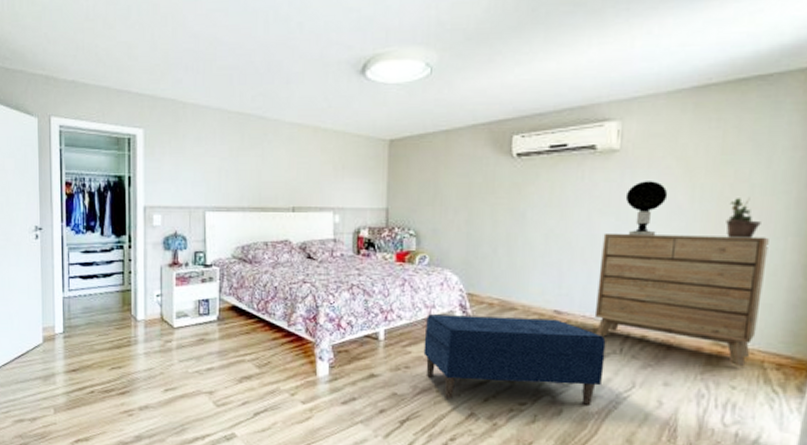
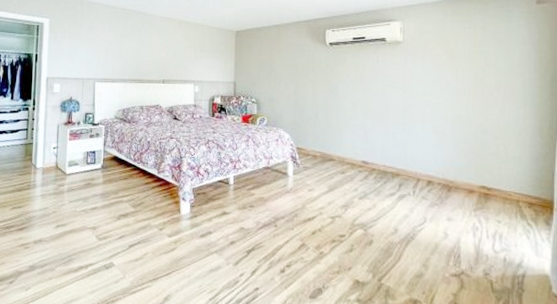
bench: present [423,314,606,405] -> none [264,164,402,237]
dresser: present [594,232,769,367] -> none [392,102,513,205]
table lamp: present [625,181,668,237] -> none [409,65,439,105]
potted plant: present [726,198,761,238] -> none [482,78,506,108]

